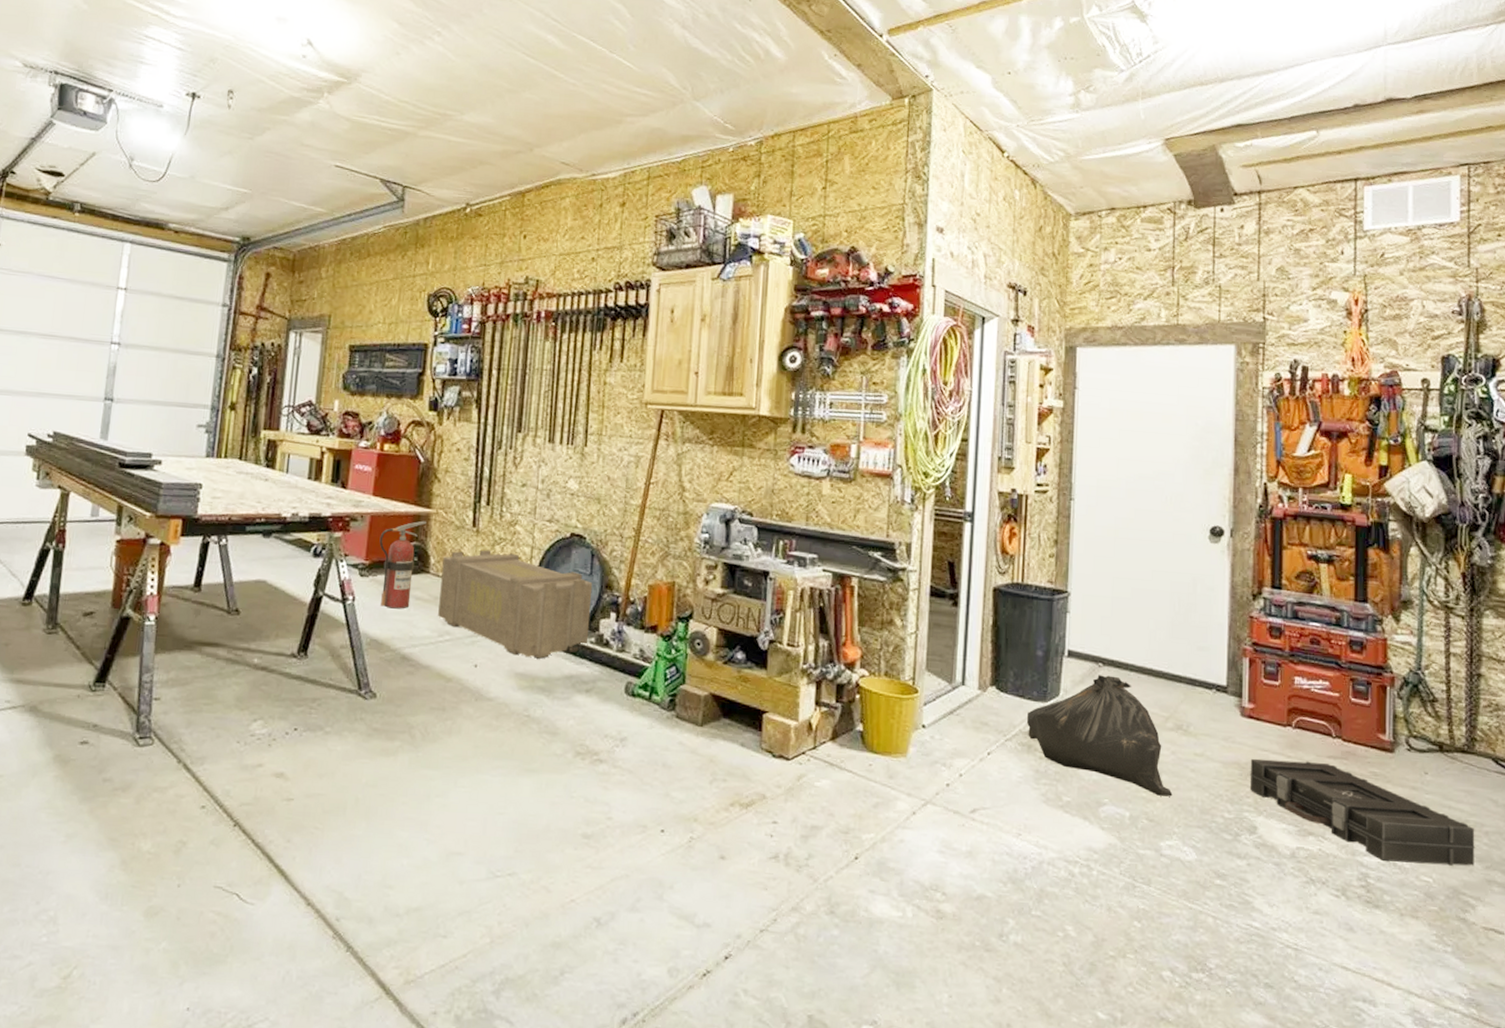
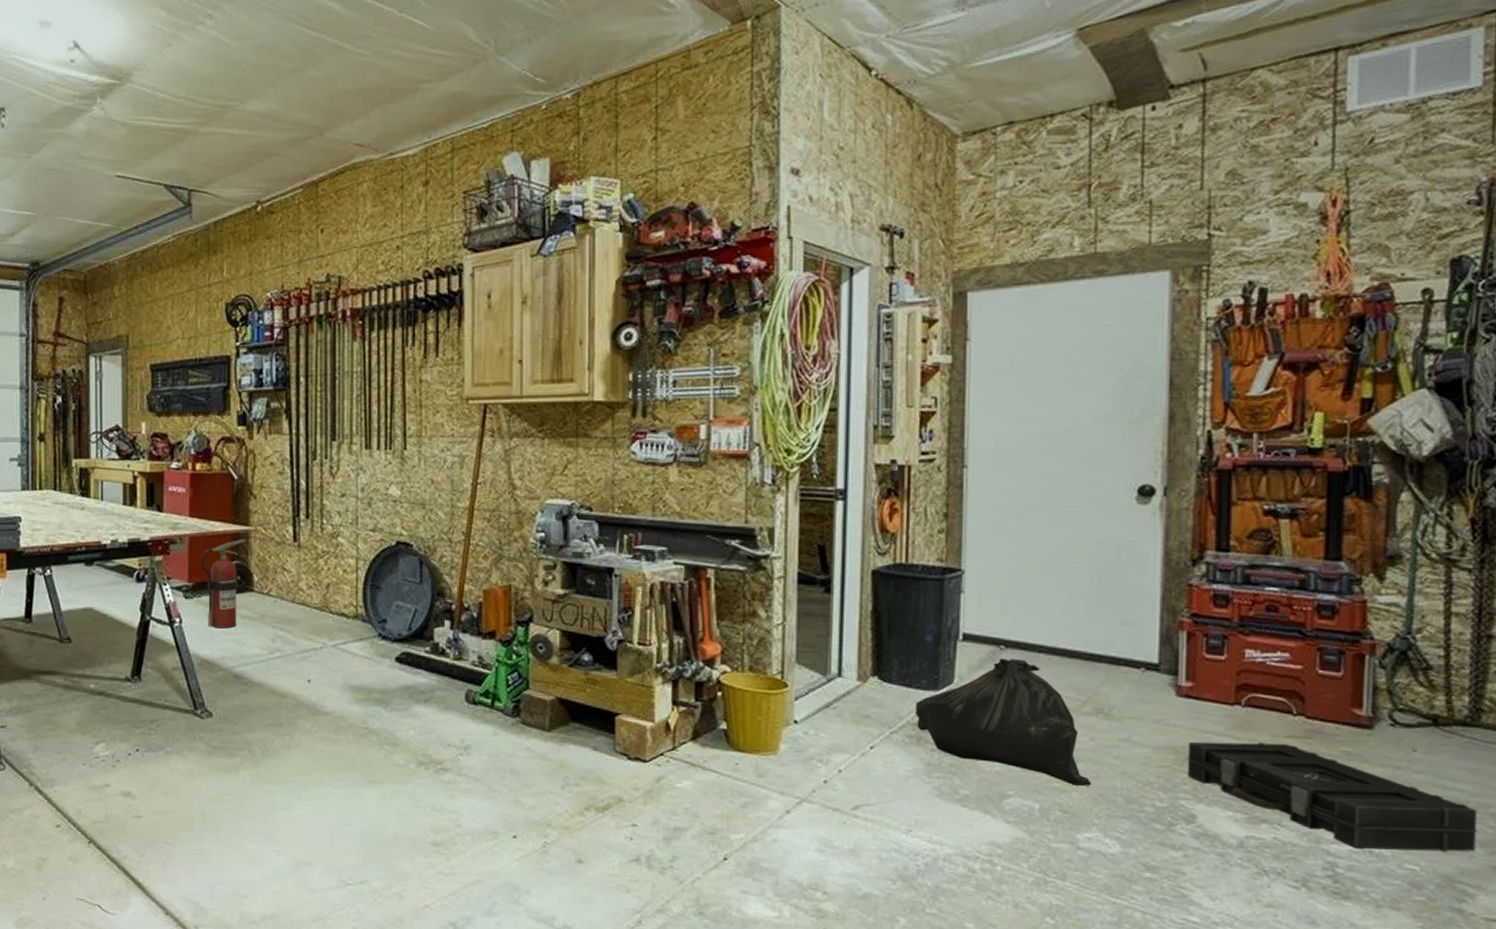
crate: present [438,550,593,659] -> none [266,564,424,671]

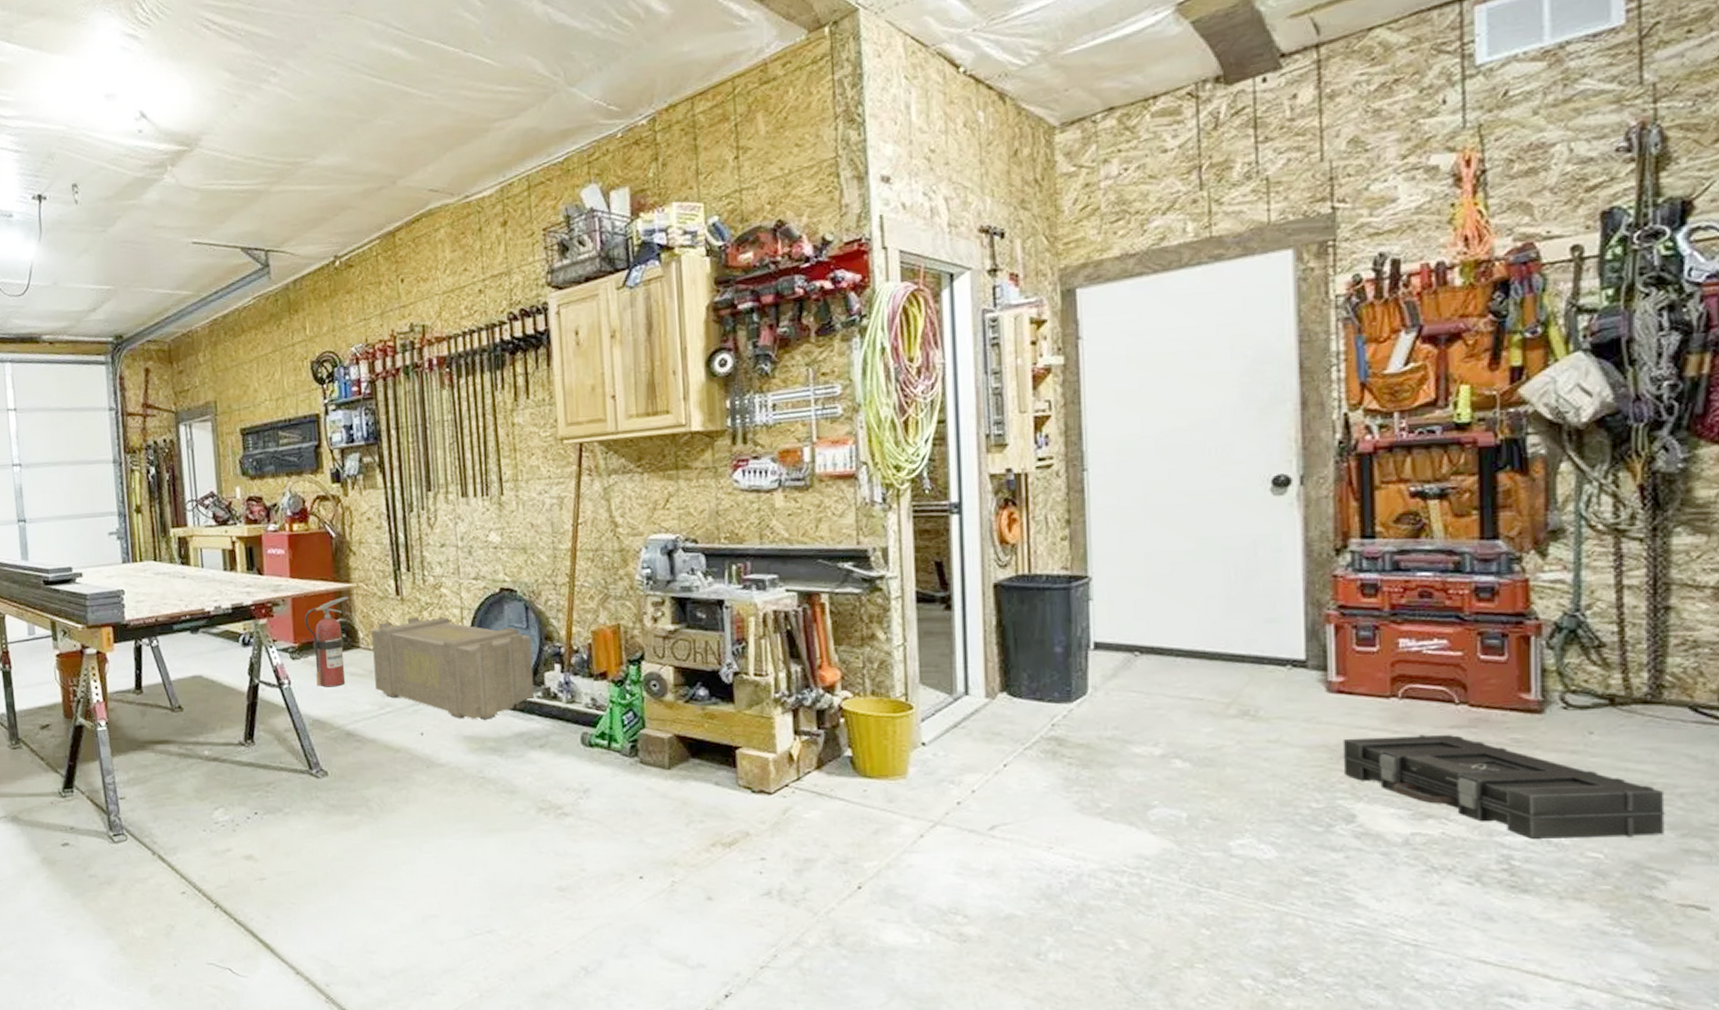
crate: none [266,564,424,671] -> present [371,617,535,720]
trash bag: present [914,658,1092,786] -> none [1048,664,1241,791]

